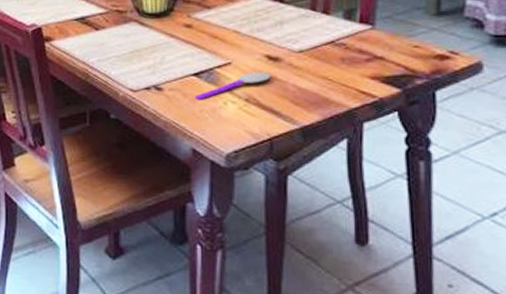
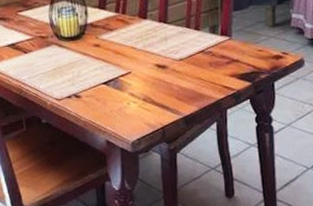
spoon: present [195,71,271,100] -> none [106,77,160,103]

